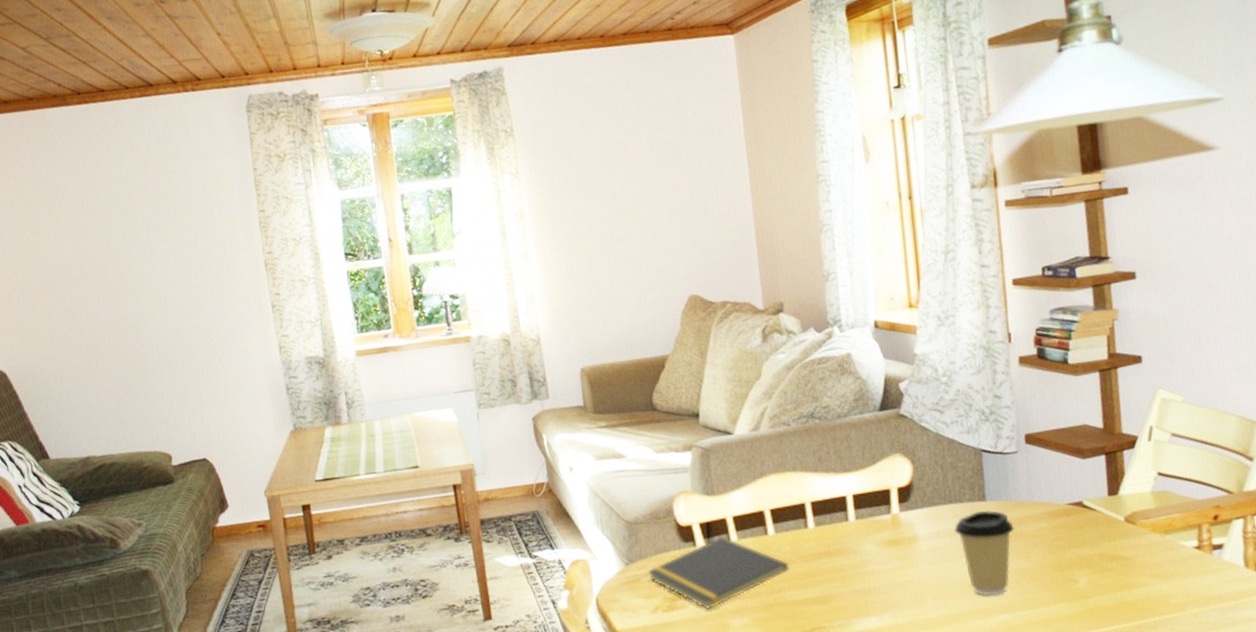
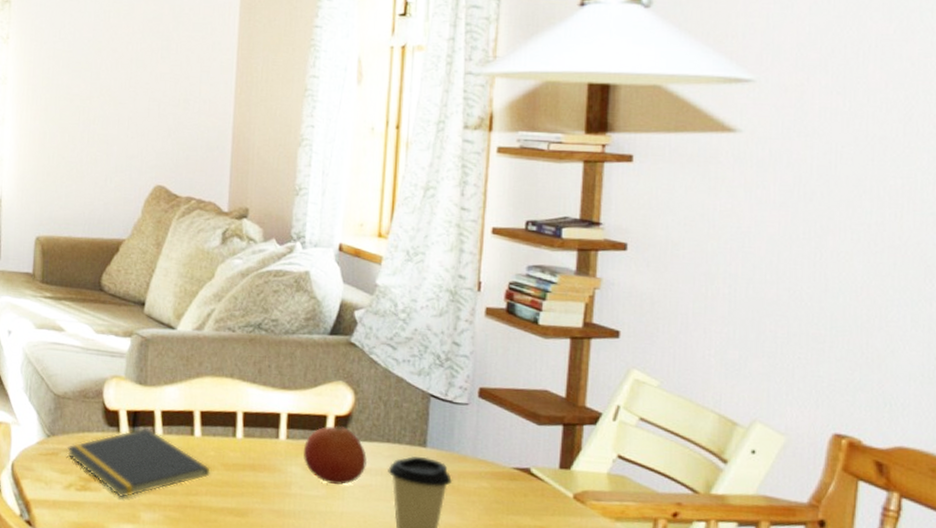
fruit: none [873,496,935,554] -> present [303,425,368,485]

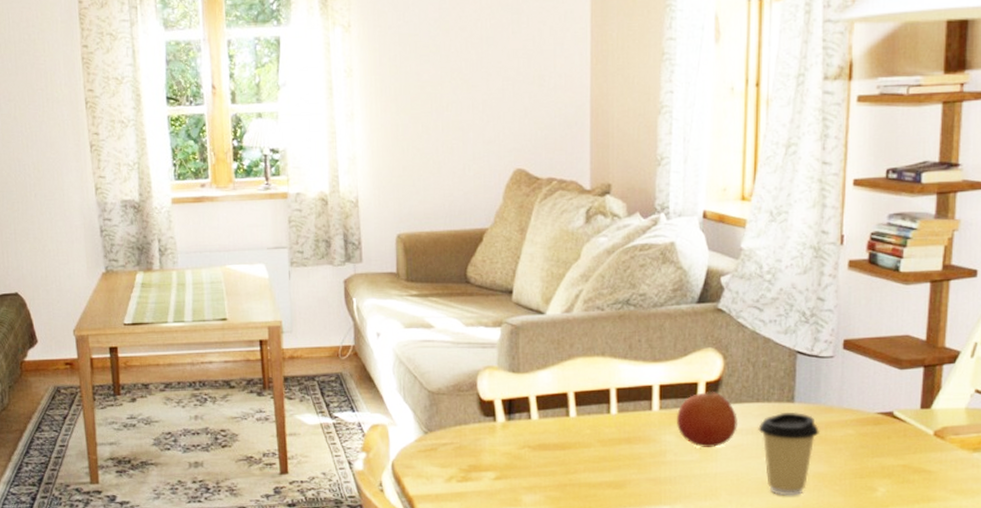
notepad: present [66,427,210,498] -> none [445,413,587,484]

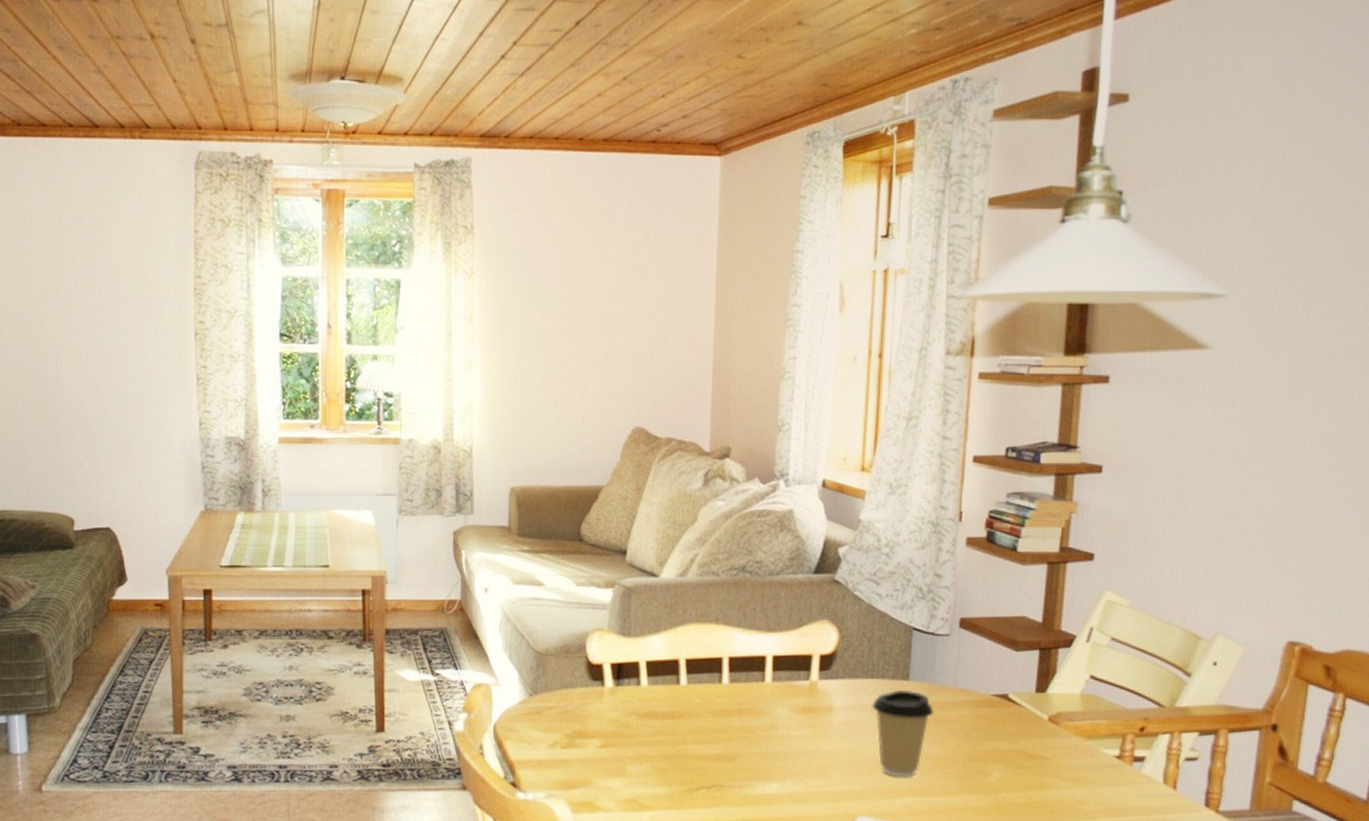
fruit: present [676,391,739,447] -> none [788,664,852,723]

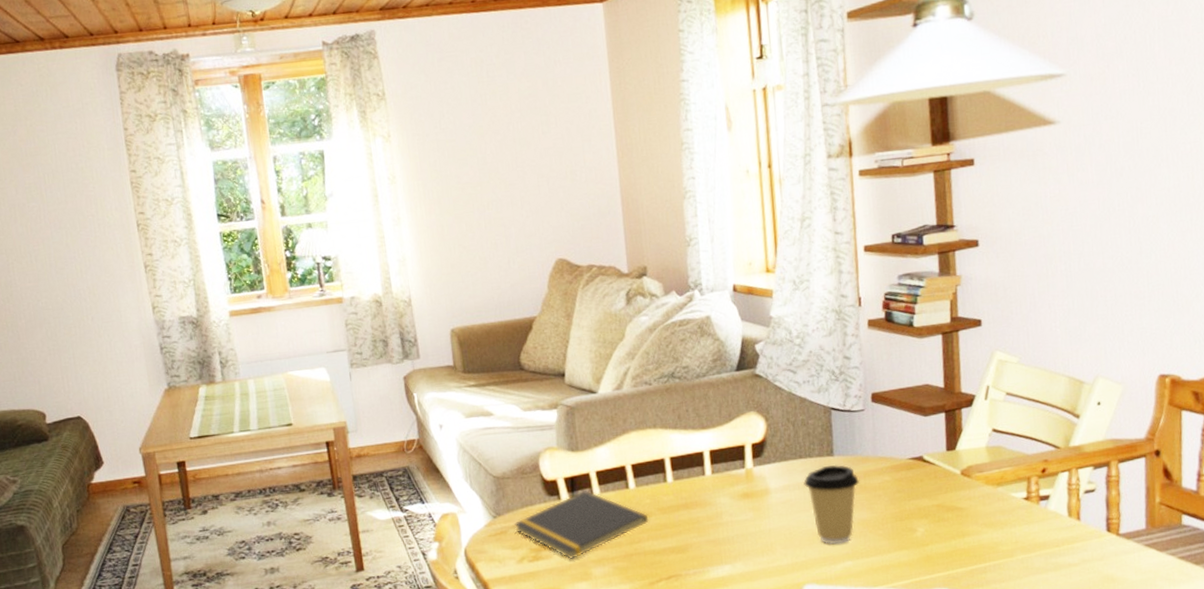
notepad: none [550,679,697,753] -> present [513,490,649,560]

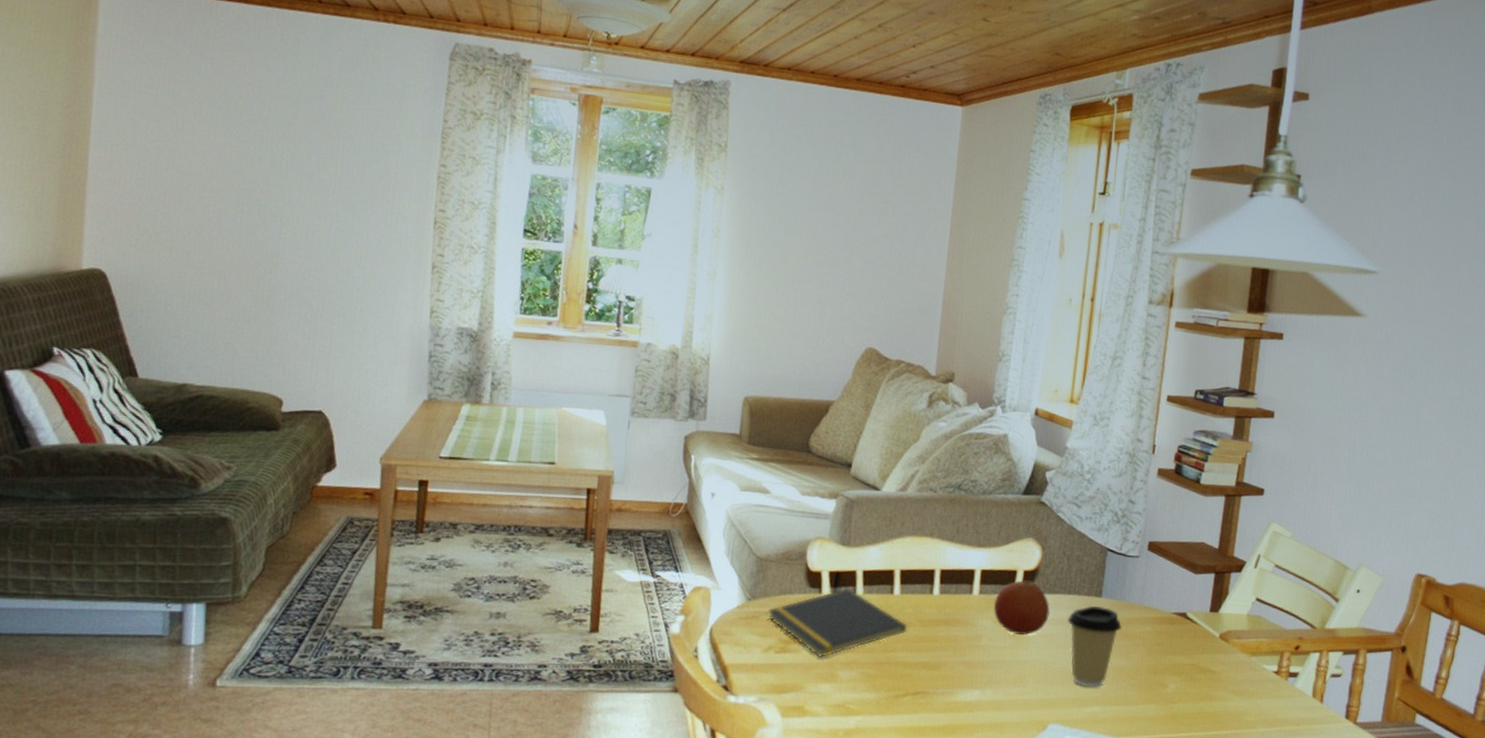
fruit: none [728,452,786,506] -> present [993,579,1051,635]

